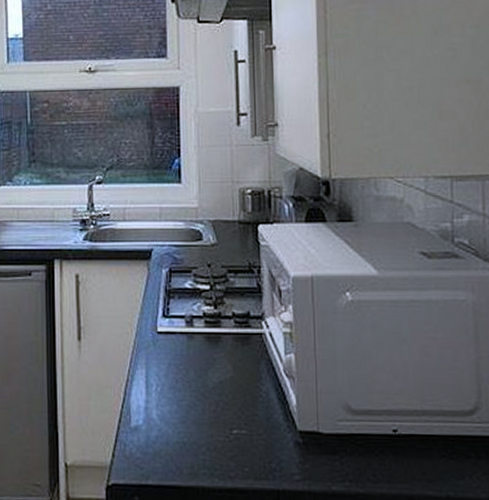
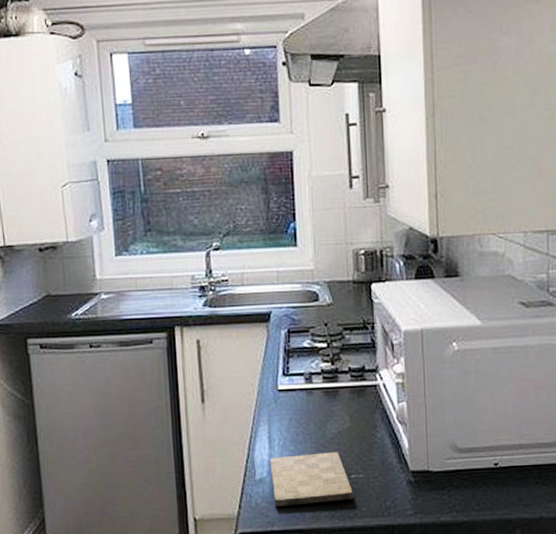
cutting board: none [146,403,236,459] -> present [269,452,354,507]

